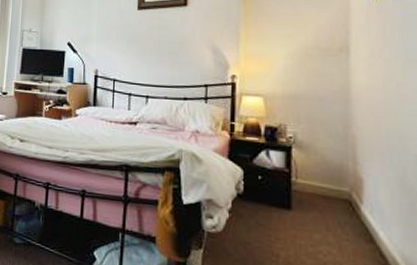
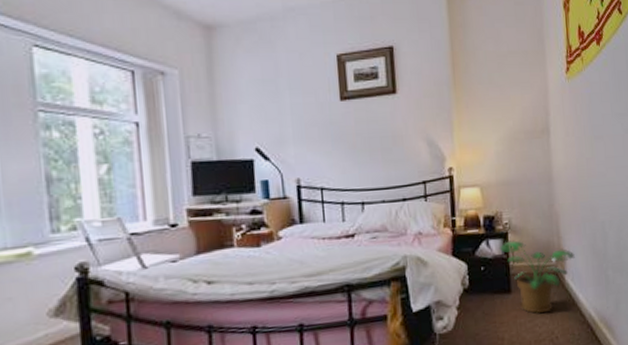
potted plant: none [280,155,376,242] -> present [499,240,575,314]

